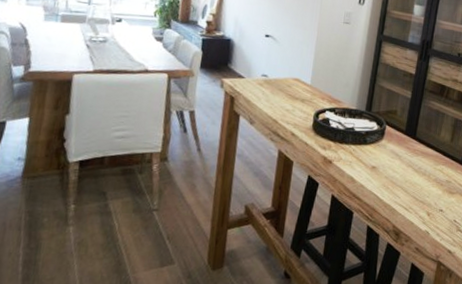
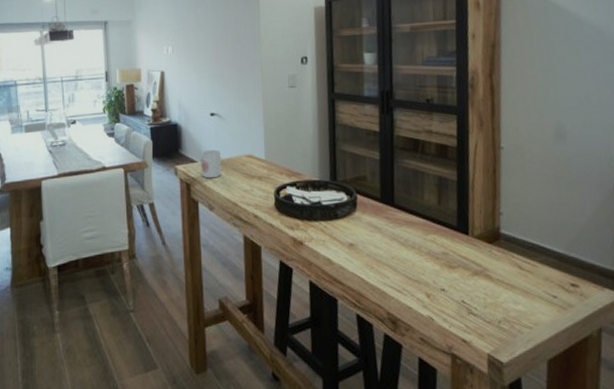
mug: none [247,68,269,95] -> present [199,149,221,179]

